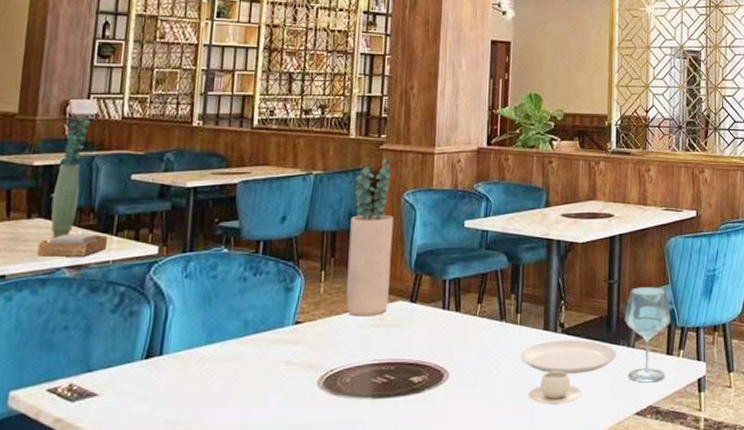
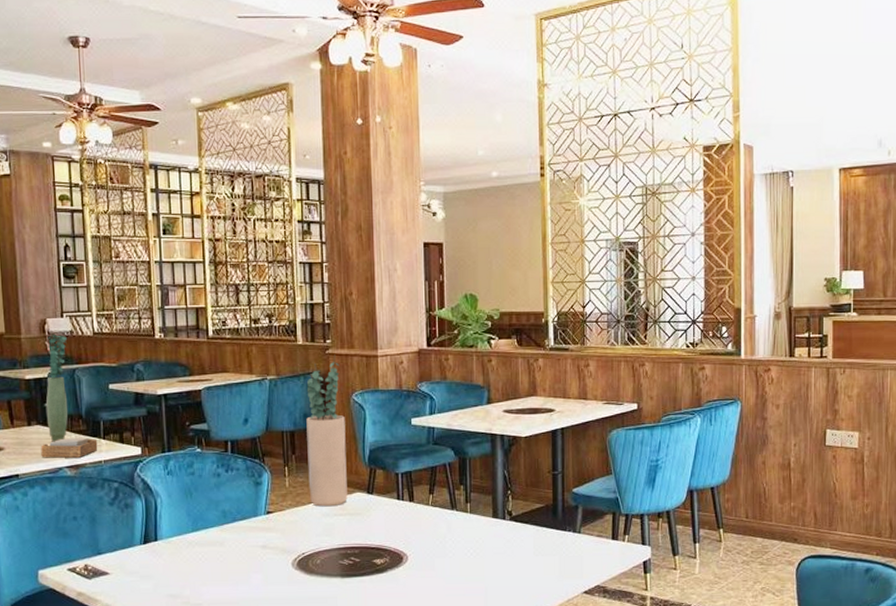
plate: present [521,340,616,374] -> none [473,526,563,557]
teacup: present [528,371,582,404] -> none [482,554,533,584]
wine glass: present [625,287,671,383] -> none [570,477,615,565]

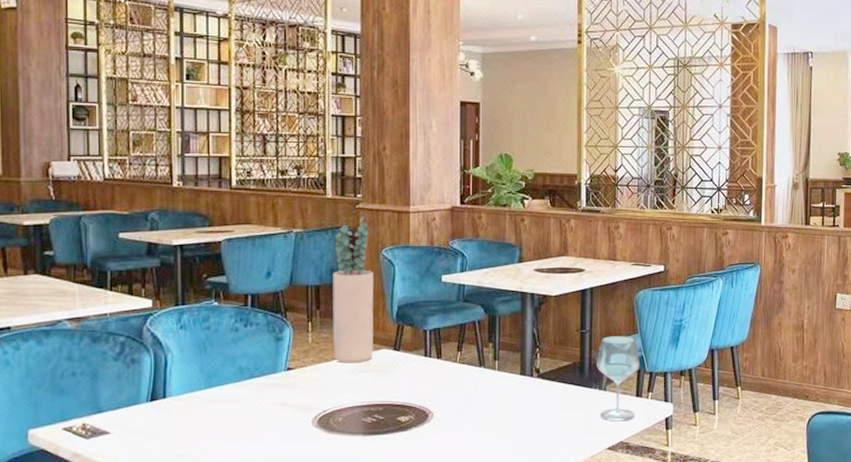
napkin holder: present [41,438,98,458] -> none [38,289,103,310]
vase: present [45,330,68,442] -> none [46,174,73,293]
wine glass: none [570,477,615,565] -> present [597,336,640,422]

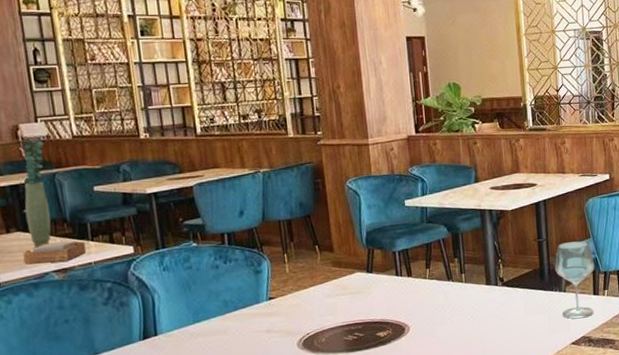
napkin holder: none [38,289,103,310] -> present [23,241,87,265]
vase: none [46,174,73,293] -> present [21,135,51,248]
vase: present [333,209,374,363] -> none [300,145,348,289]

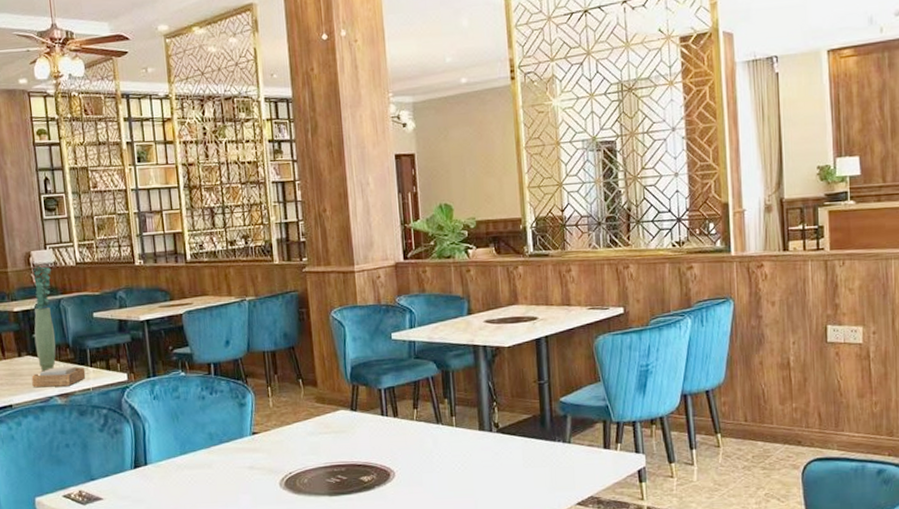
wine glass: present [555,241,595,319] -> none [558,385,605,475]

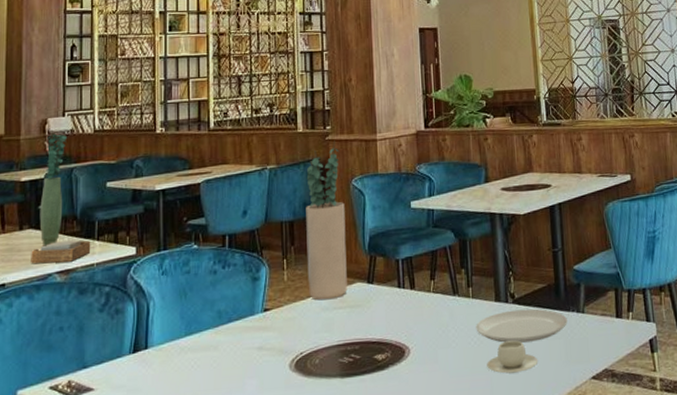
vase: none [285,272,332,426] -> present [306,140,347,301]
plate: none [460,438,553,470] -> present [476,308,567,343]
teacup: none [471,467,523,497] -> present [487,340,539,374]

